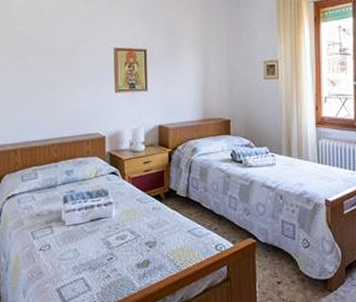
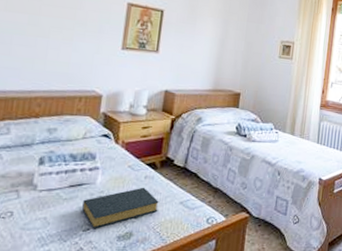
hardback book: none [104,218,169,258] -> present [82,187,159,229]

